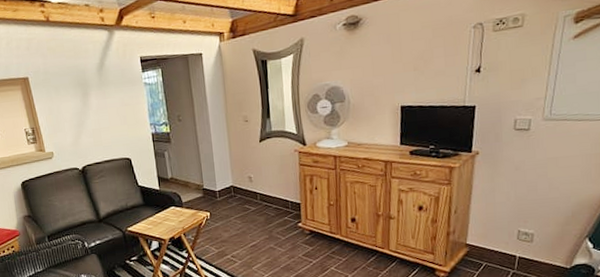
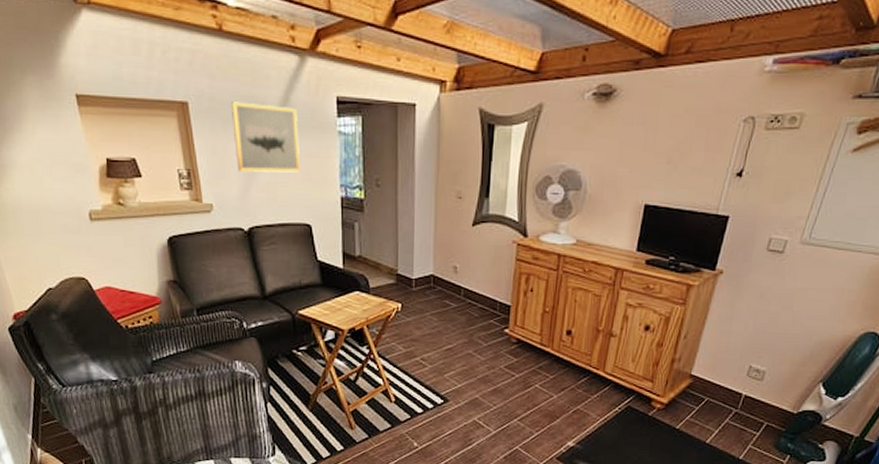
wall art: none [61,70,119,124] -> present [231,102,301,173]

